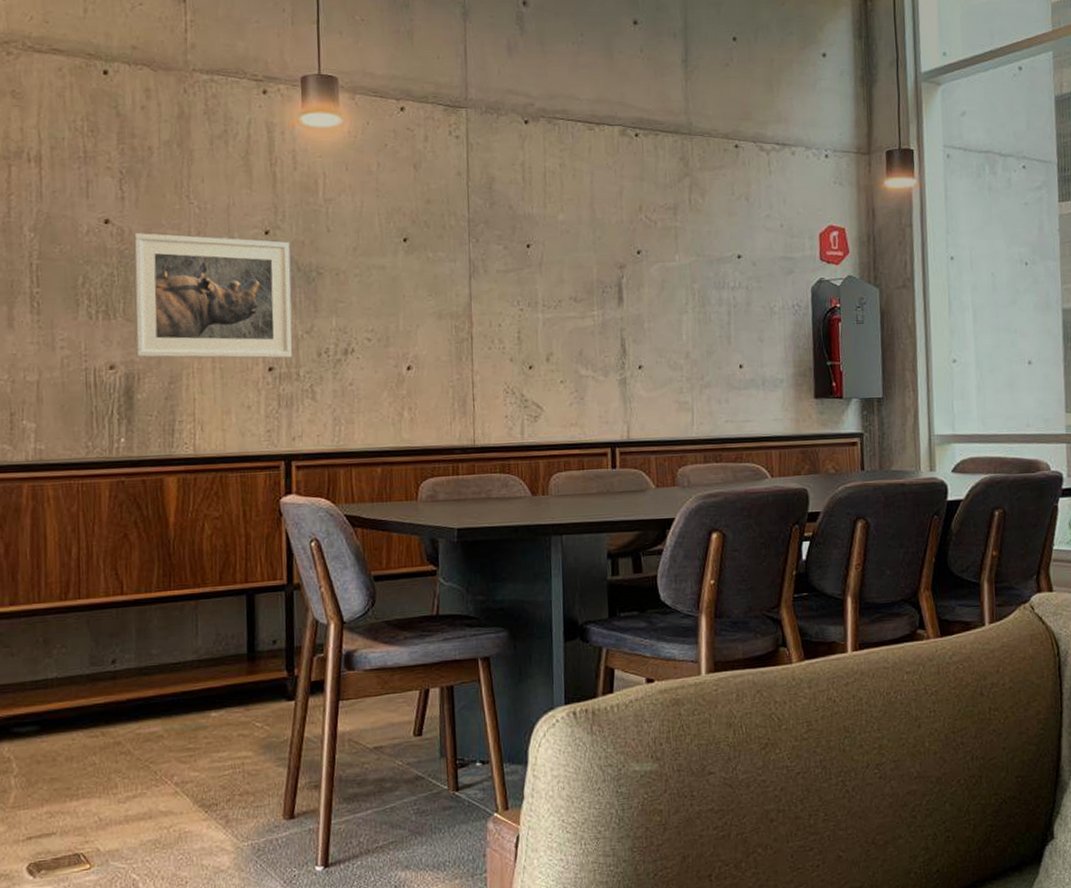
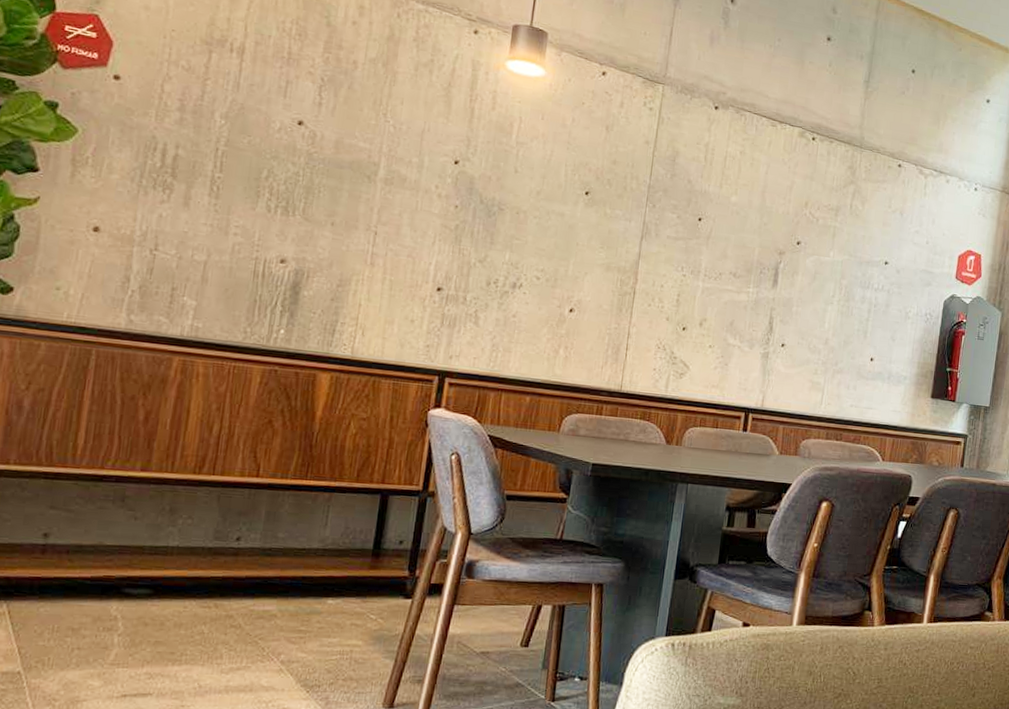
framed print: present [133,233,292,359] -> none [309,139,477,282]

